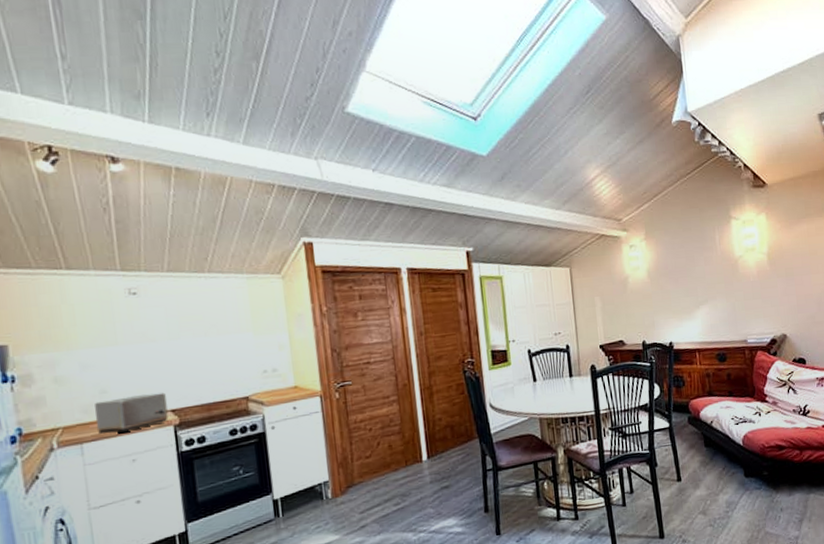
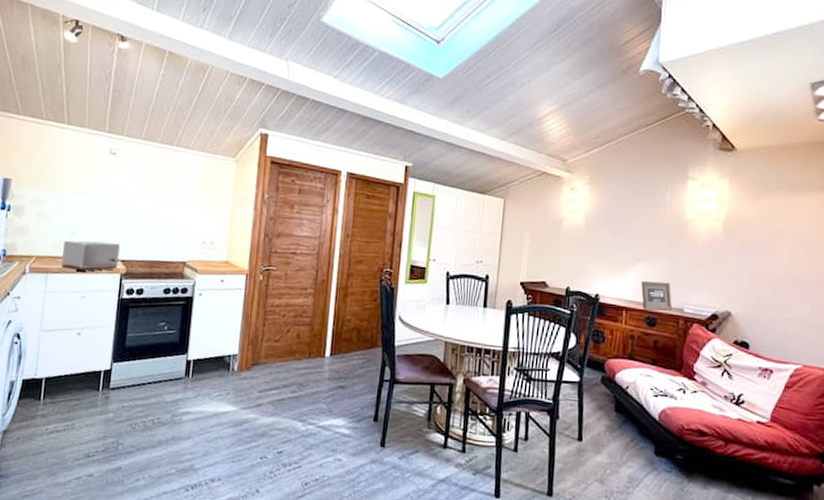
picture frame: none [707,318,738,348] -> present [641,281,673,311]

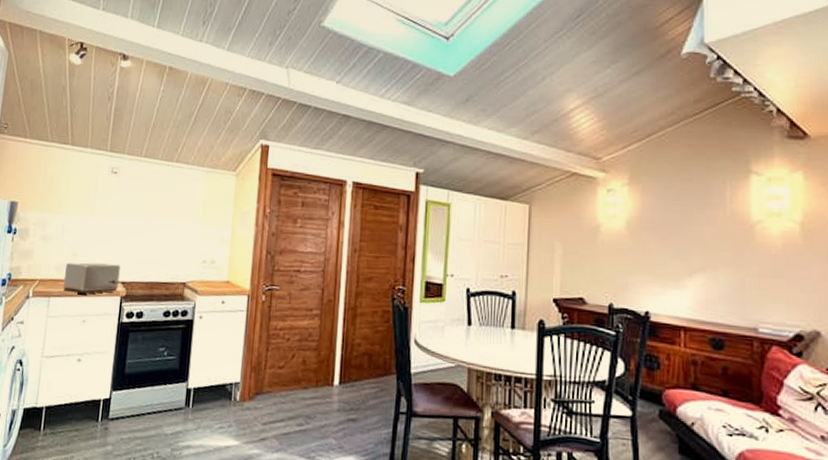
picture frame: present [641,281,673,311] -> none [701,295,744,331]

